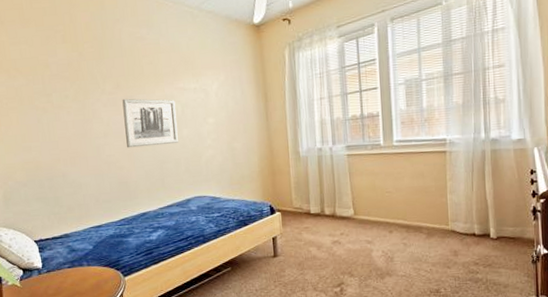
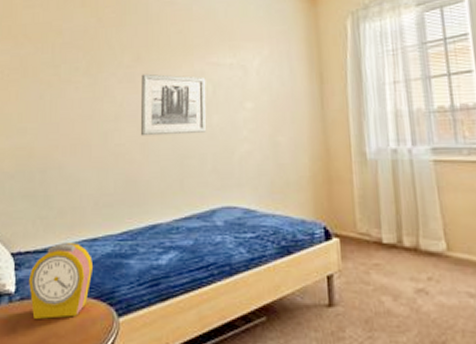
alarm clock: none [51,229,101,284] -> present [29,241,93,319]

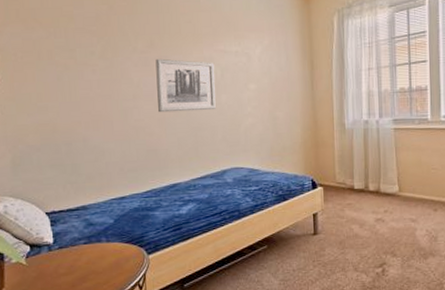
alarm clock: present [29,241,93,319] -> none [65,201,123,262]

